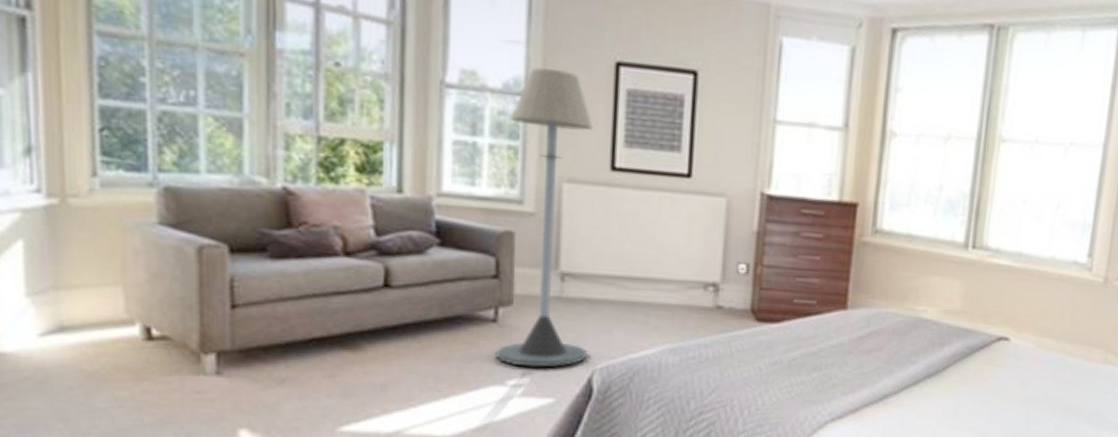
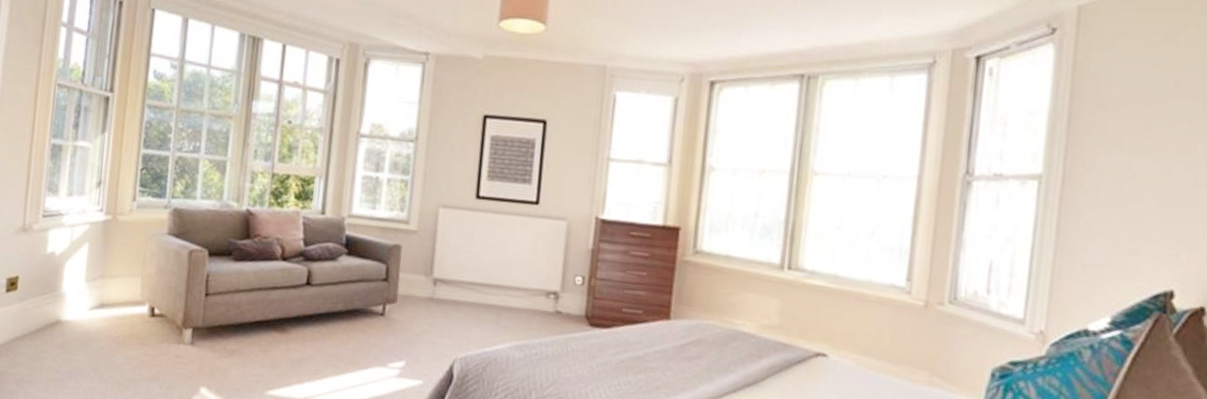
floor lamp: present [495,67,593,367] -> none [381,121,464,355]

